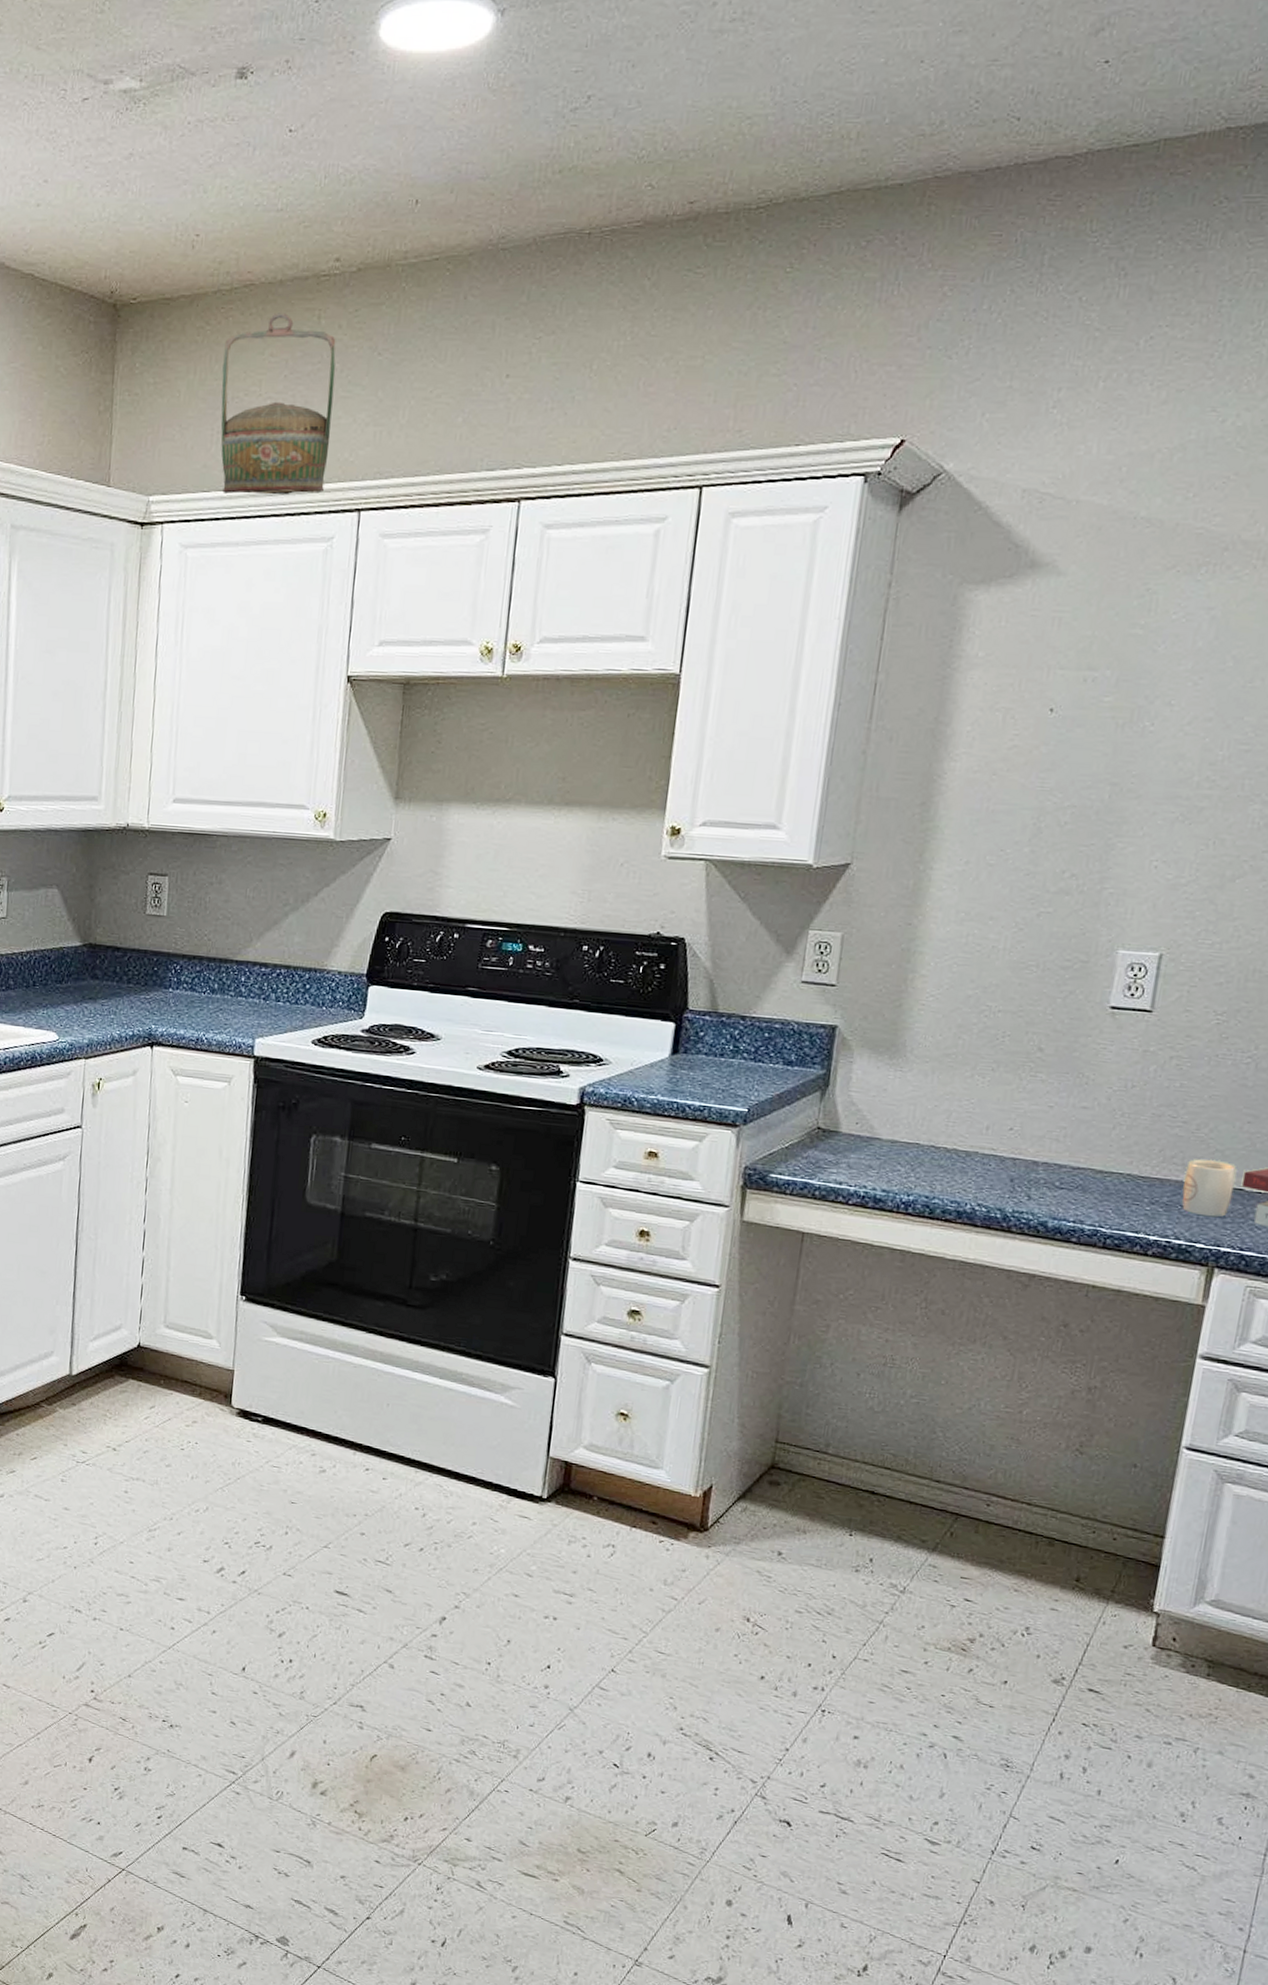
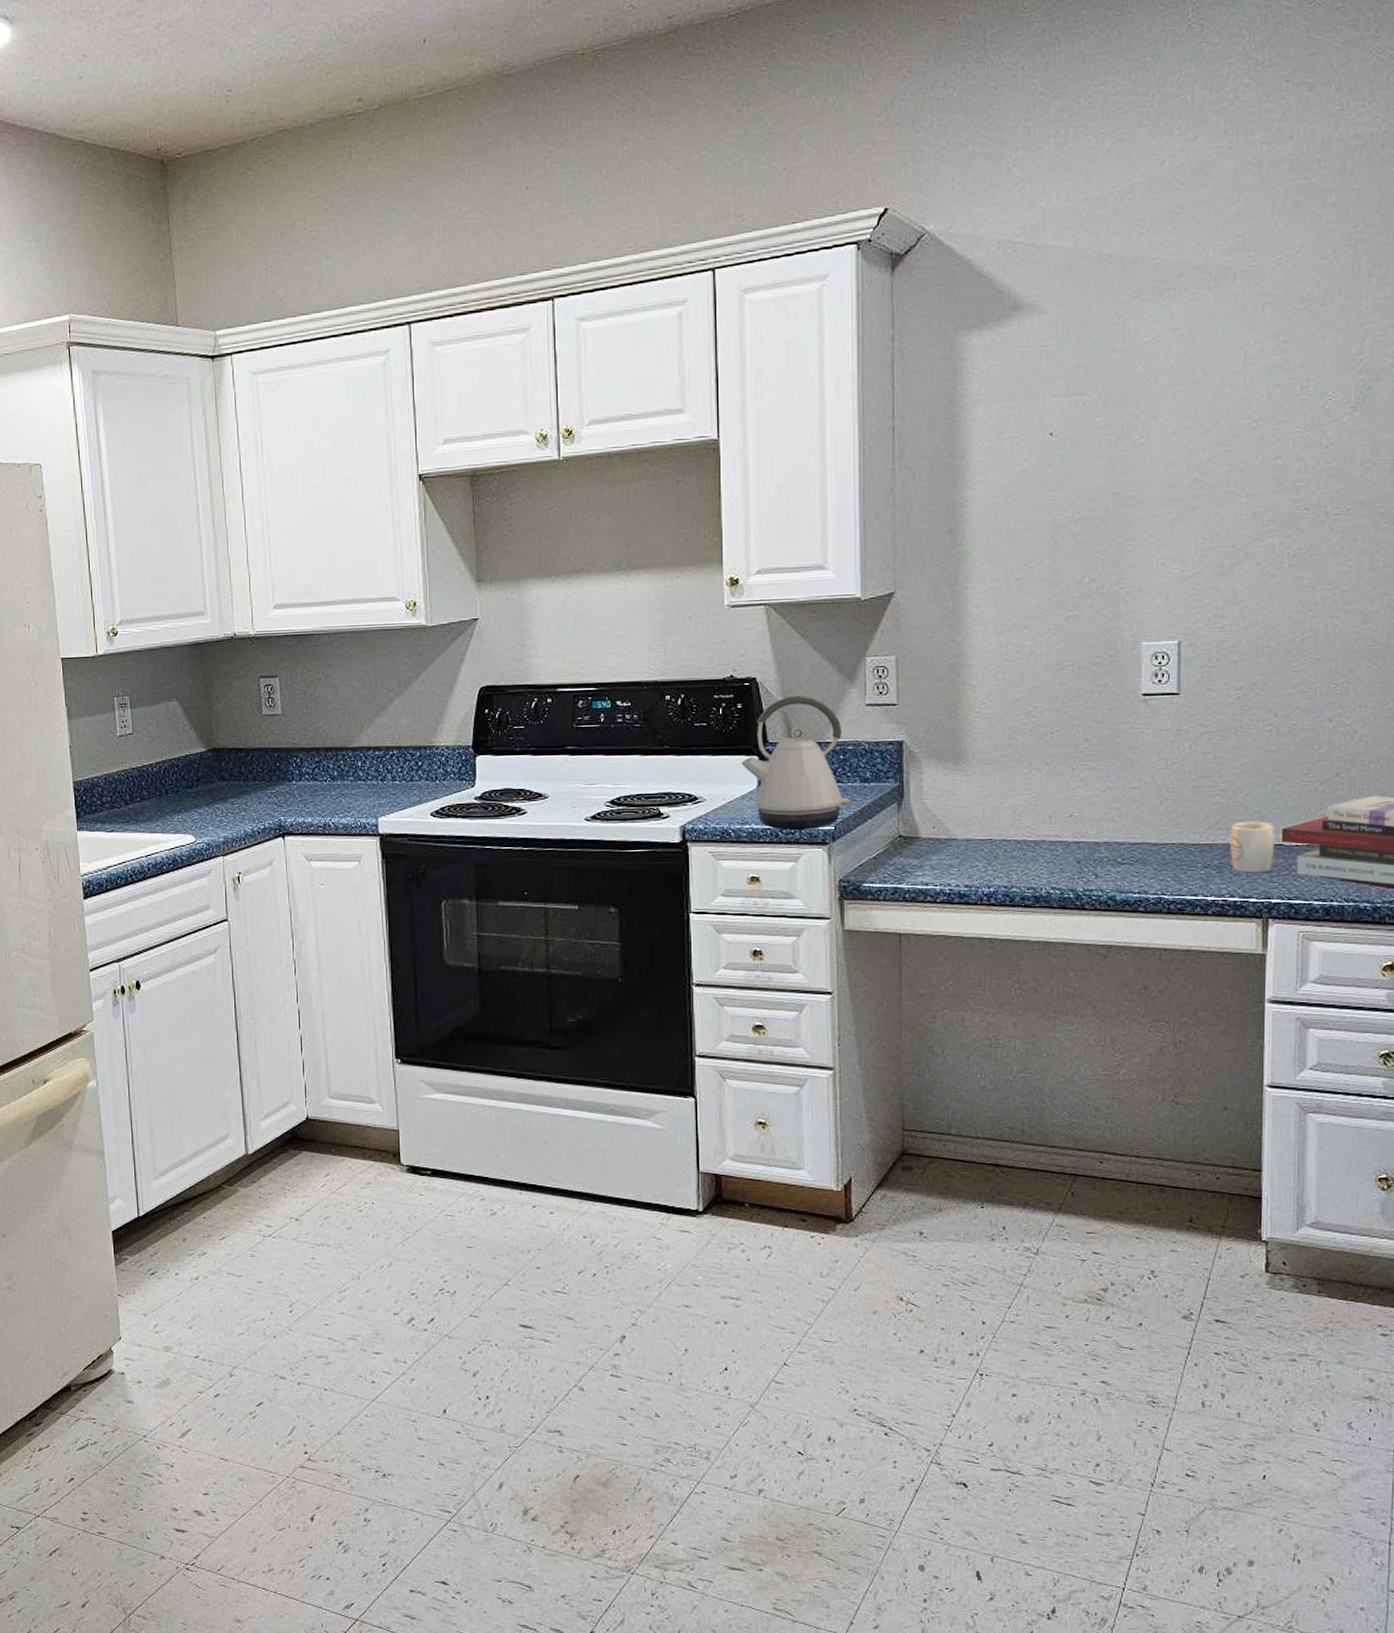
decorative basket: present [220,313,336,495] -> none [267,152,375,321]
kettle: none [655,962,772,1109] -> present [741,696,850,830]

